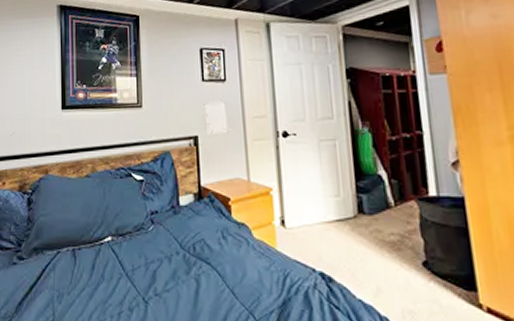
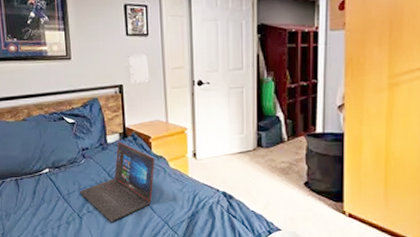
laptop: none [146,204,236,310] -> present [80,141,155,222]

